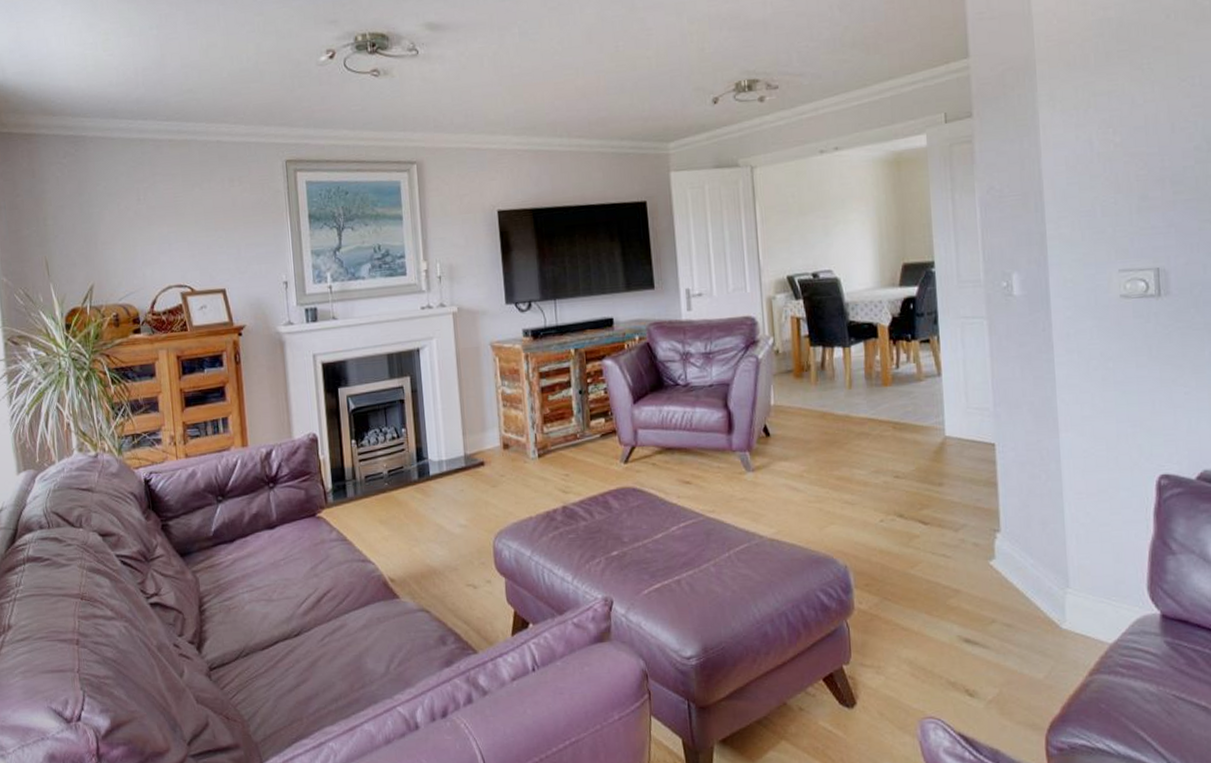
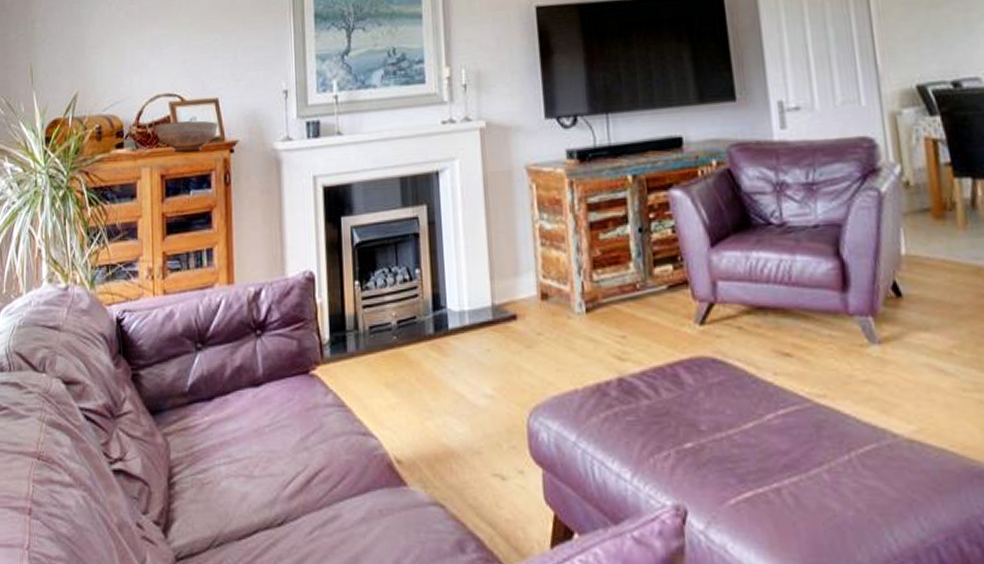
decorative bowl: none [168,308,227,337] -> present [154,120,219,154]

